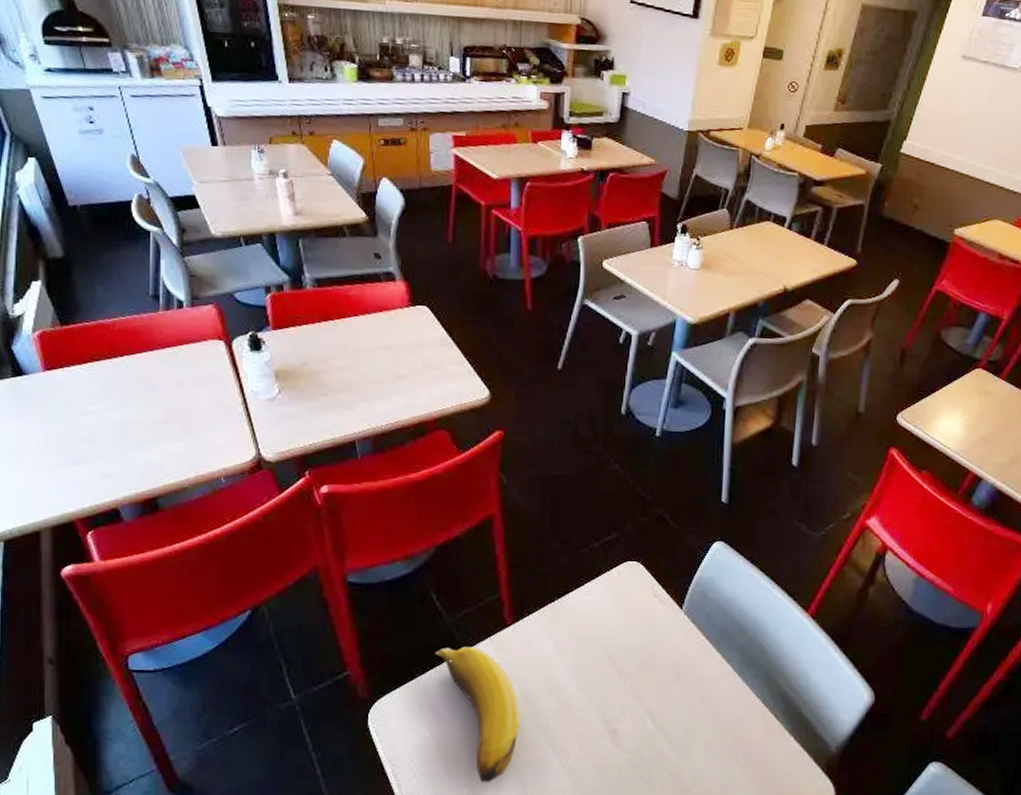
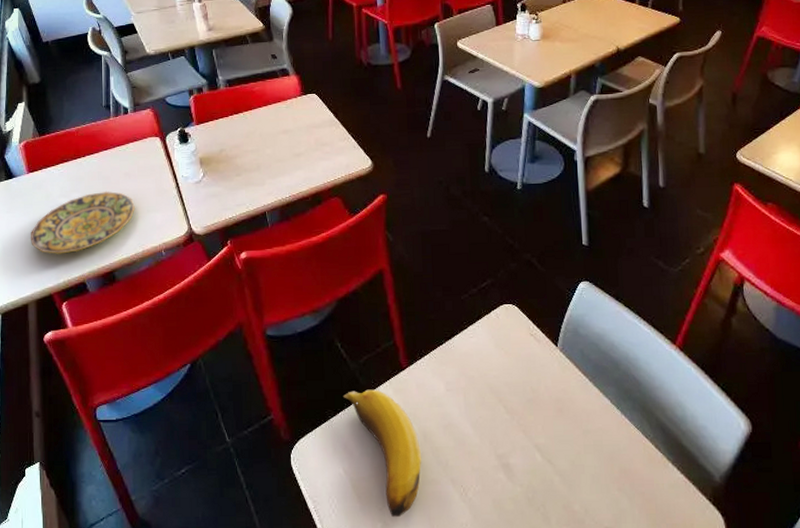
plate: none [46,400,188,473] -> present [31,191,135,254]

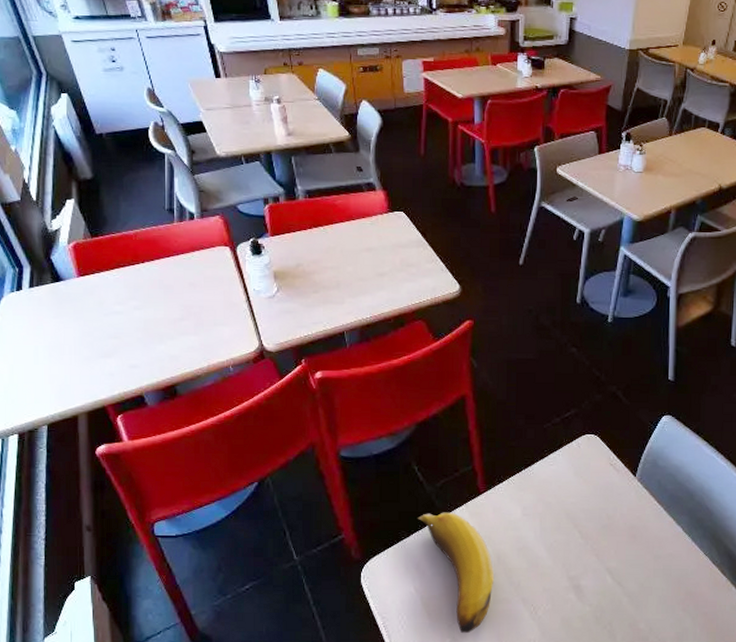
plate: present [31,191,135,254] -> none [81,300,200,365]

